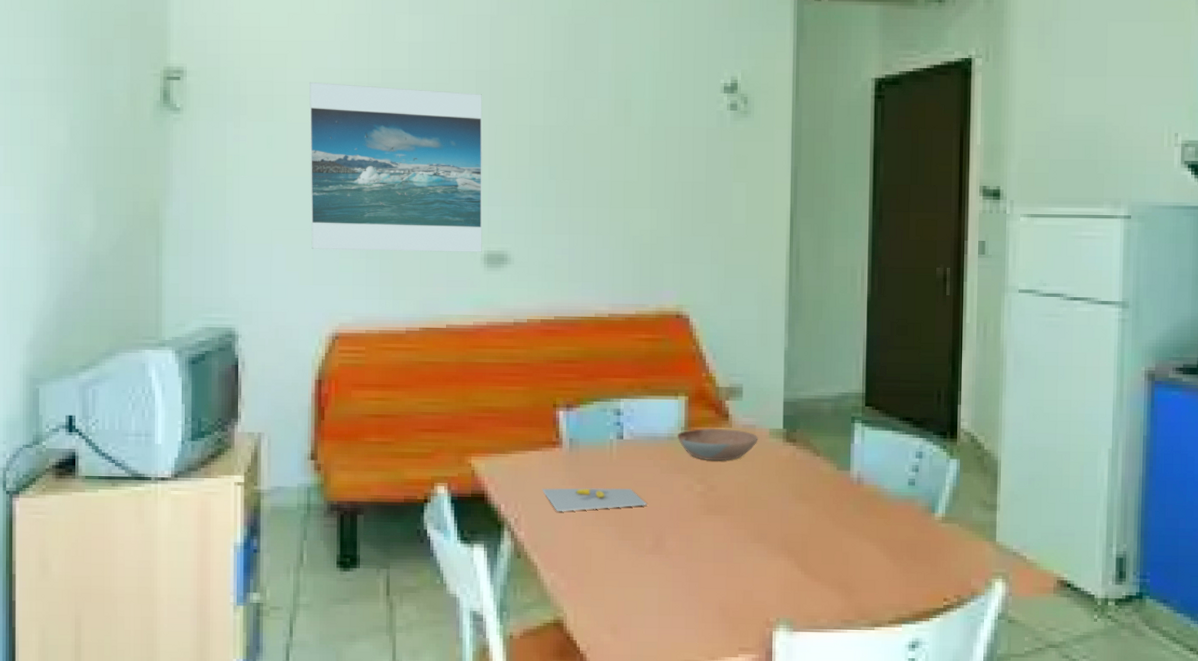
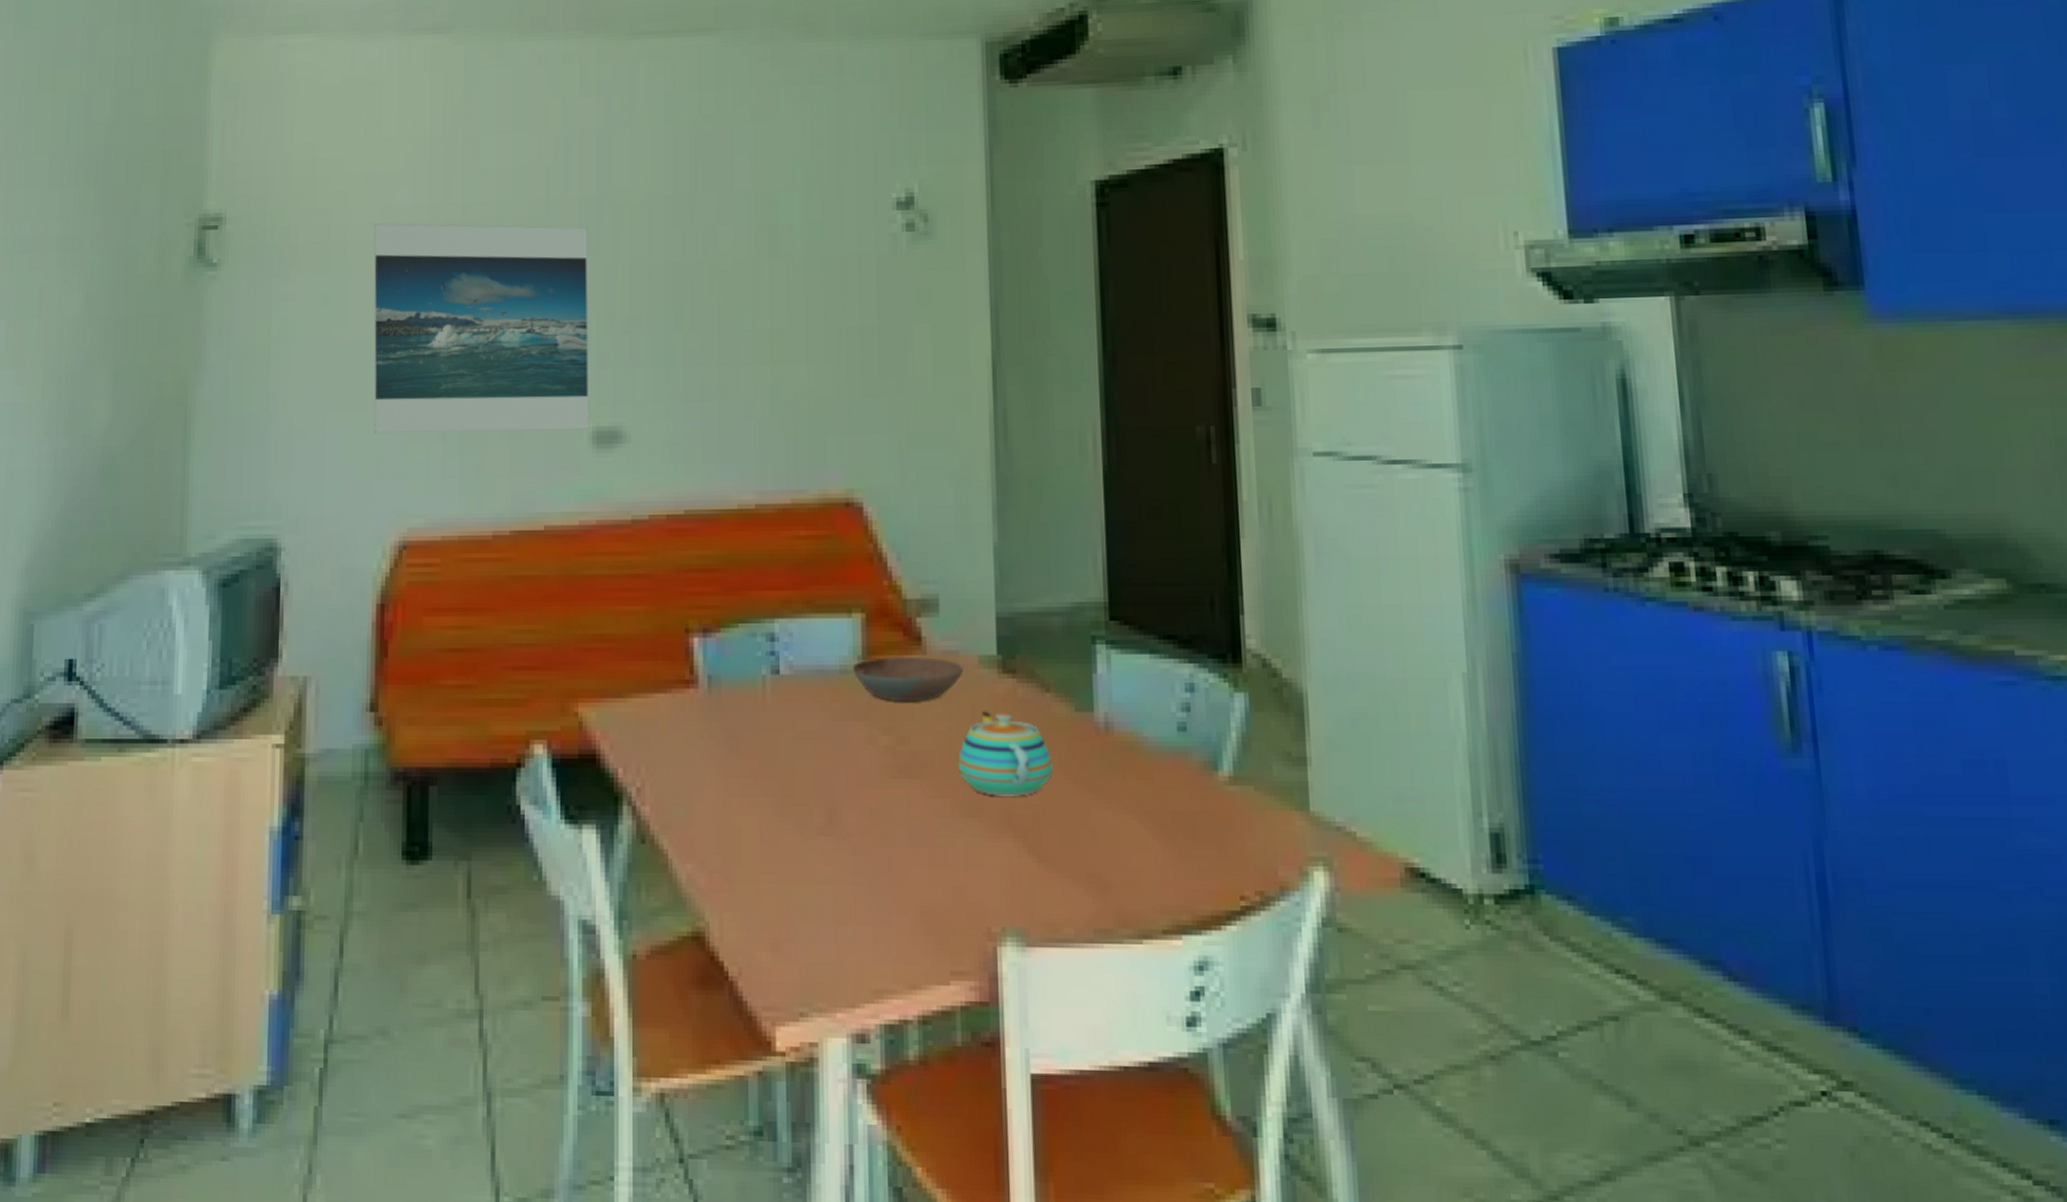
banana: present [542,487,647,511] -> none [672,742,815,777]
teapot: none [751,468,819,529] -> present [957,710,1053,796]

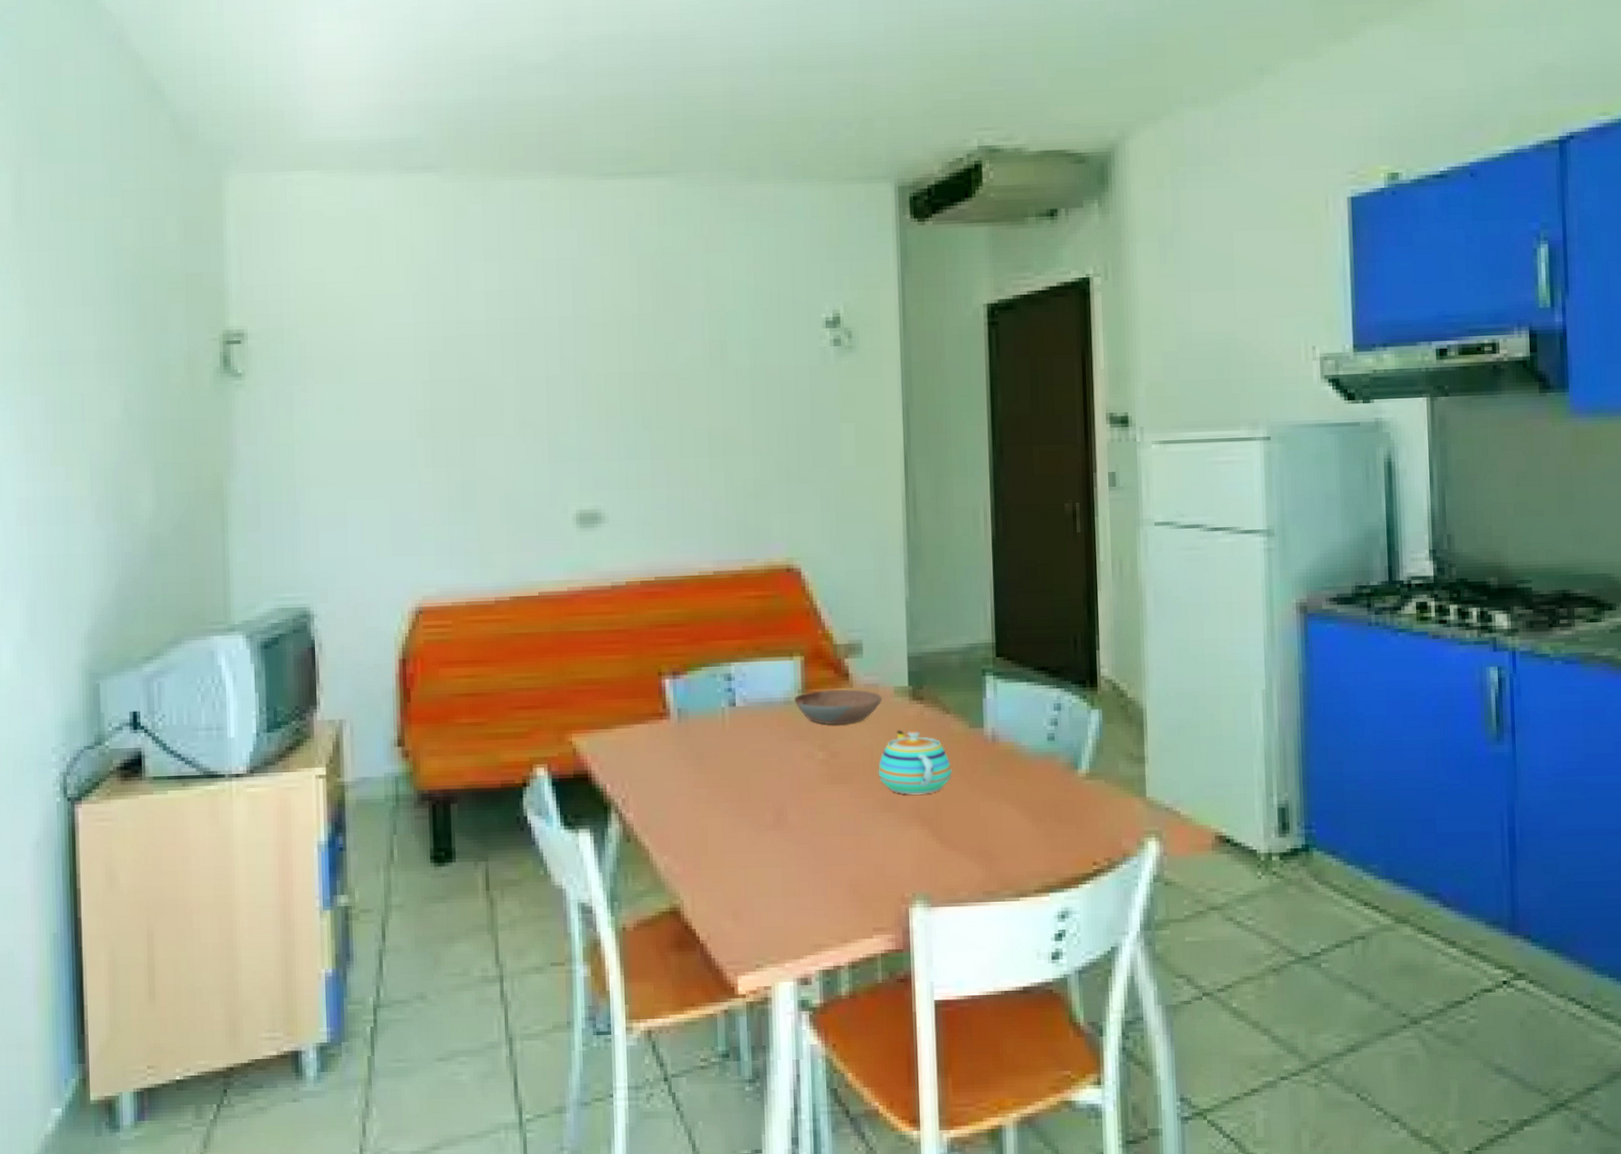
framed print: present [373,222,590,434] -> none [380,338,574,519]

